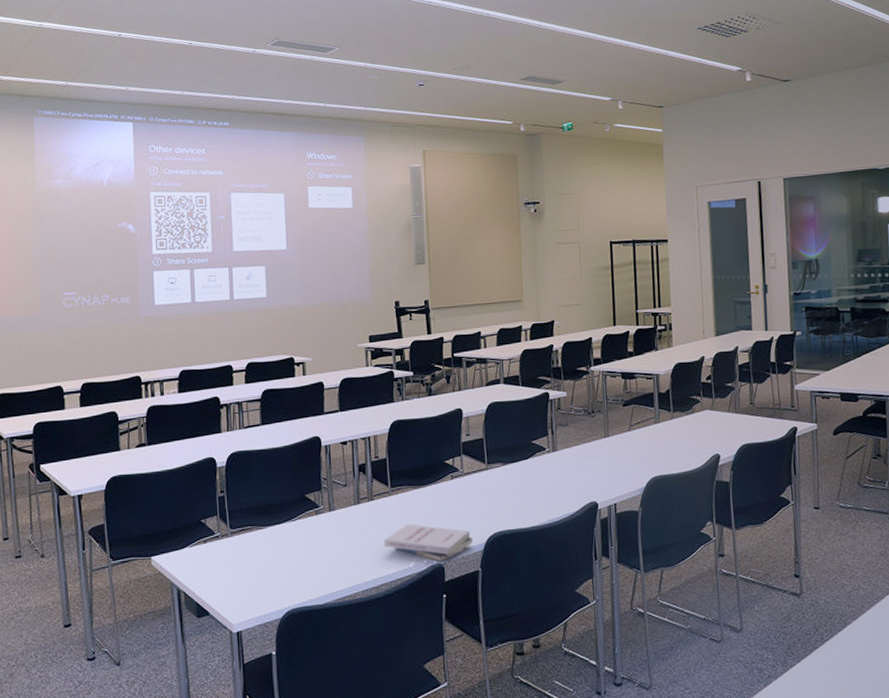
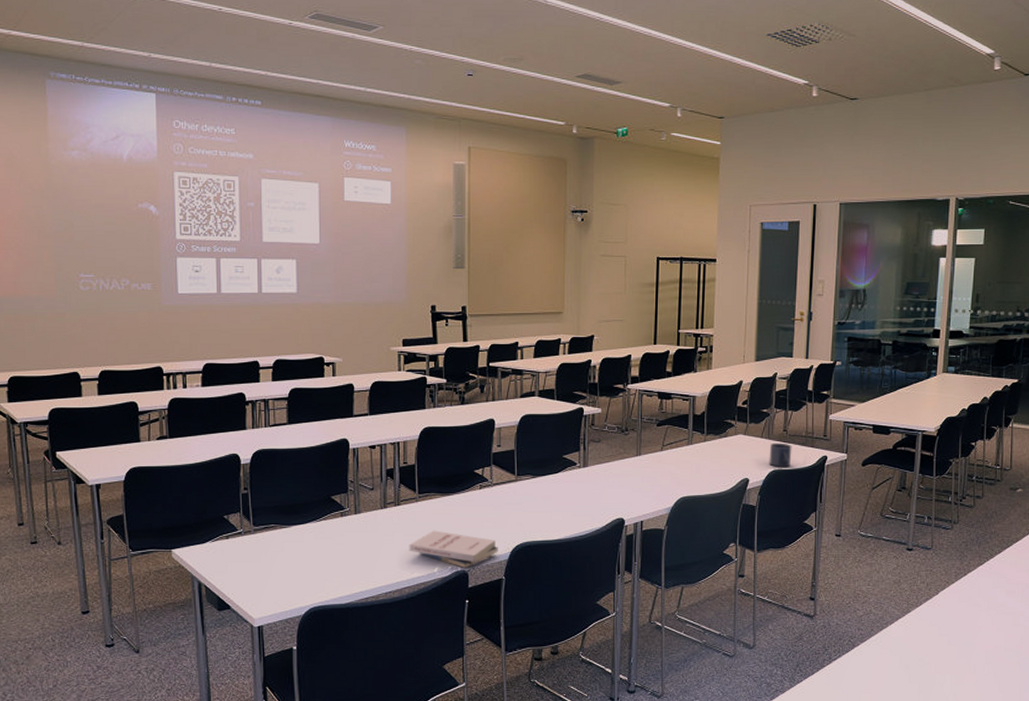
mug: none [737,416,762,441] -> present [769,442,792,467]

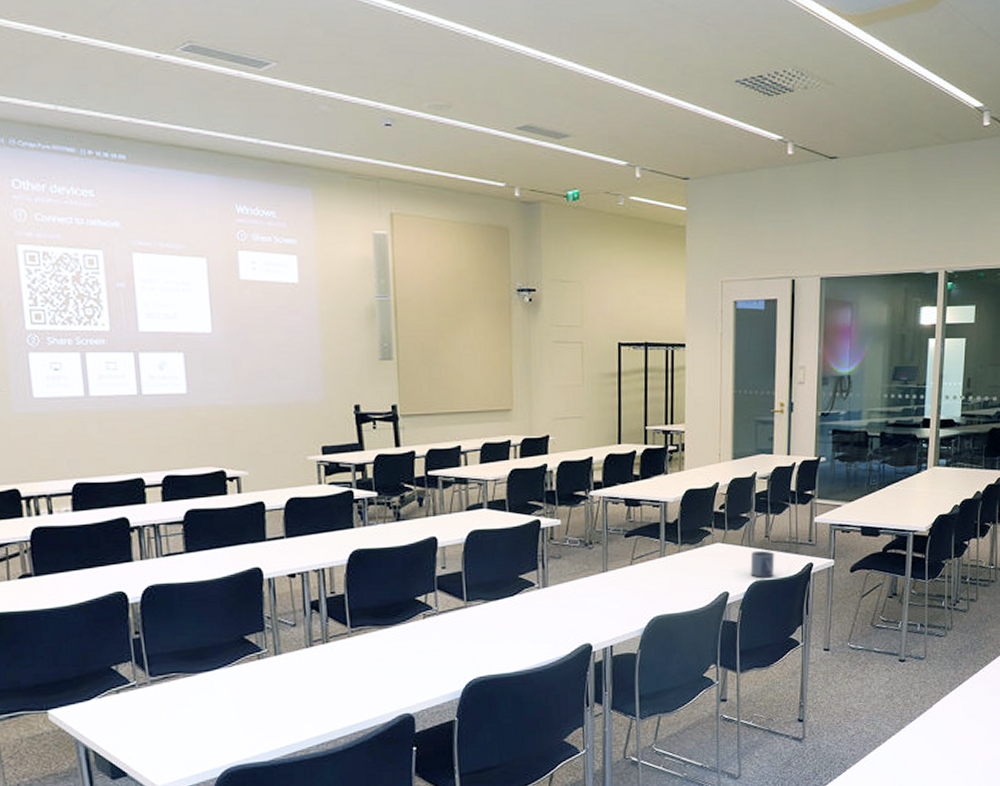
books: present [409,530,498,568] -> none [342,669,448,711]

